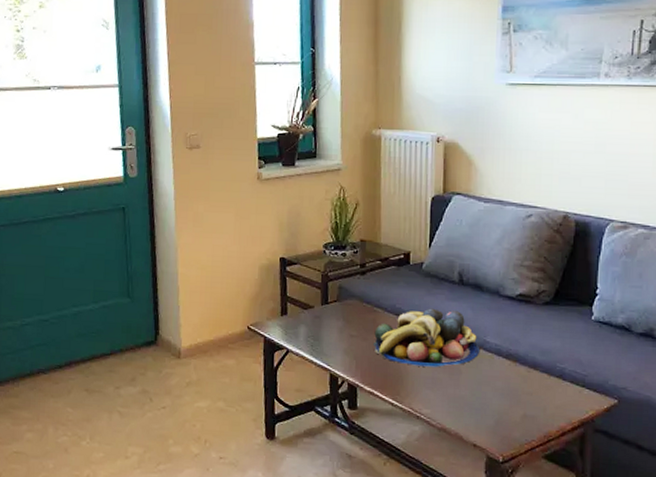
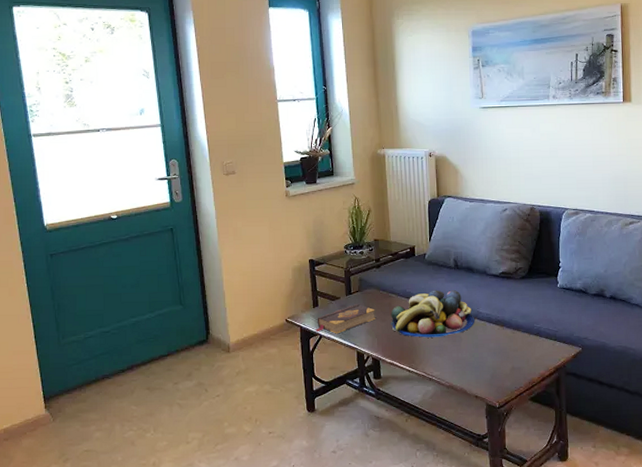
book: none [281,315,356,350] -> present [315,303,375,334]

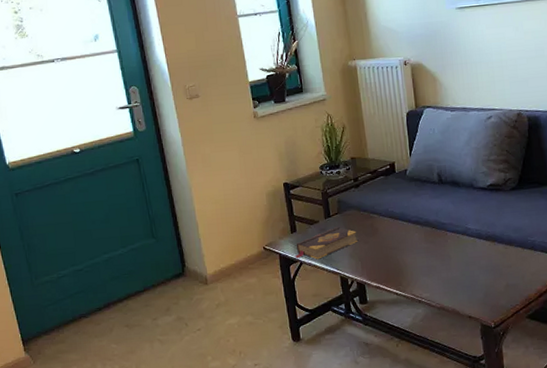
fruit bowl: present [390,290,475,338] -> none [373,206,464,258]

